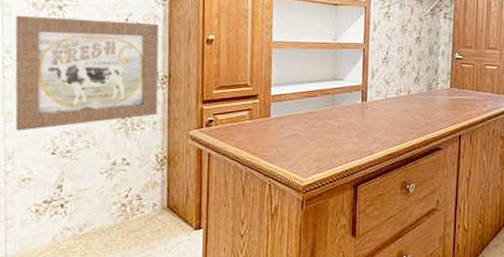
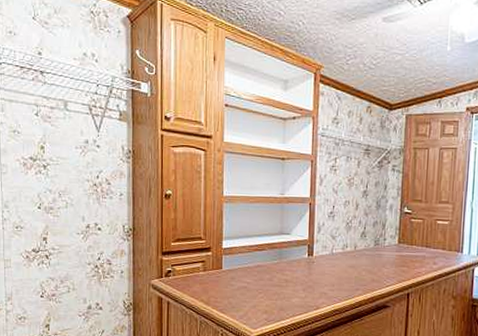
wall art: present [15,15,159,131] -> none [11,174,125,276]

